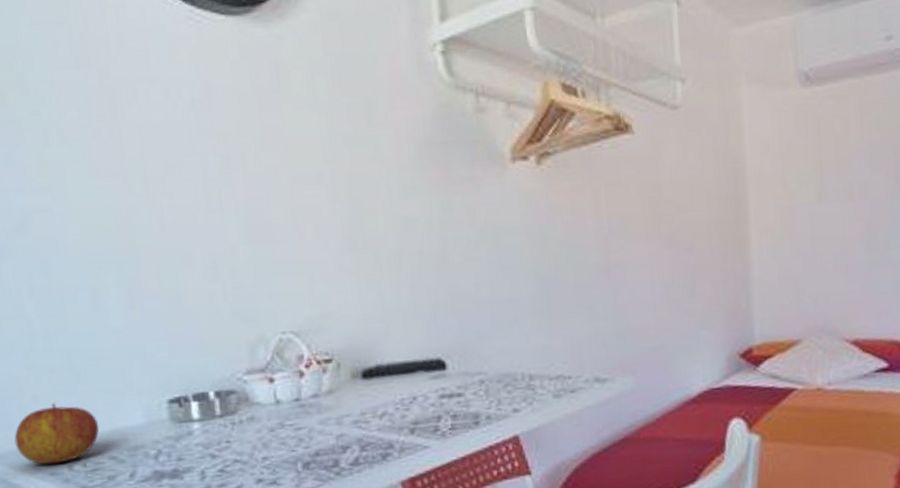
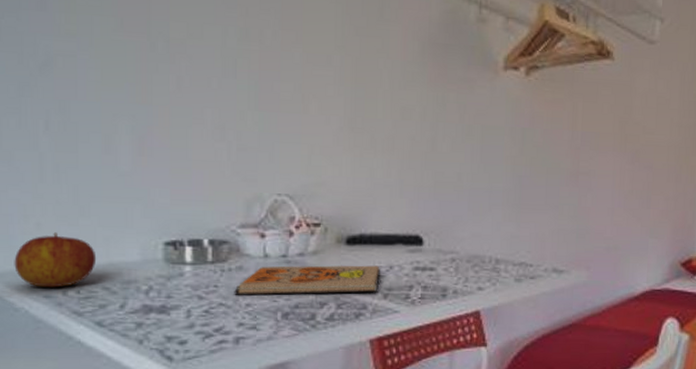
notebook: none [248,398,404,449] -> present [234,265,380,296]

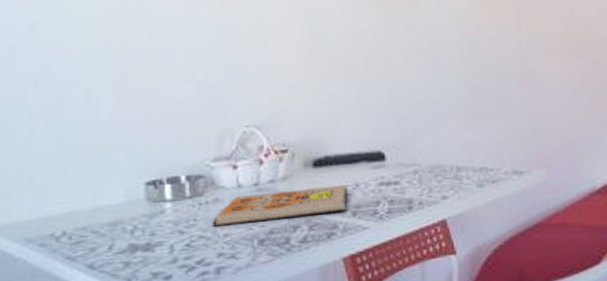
apple: present [14,232,97,288] -> none [11,183,85,237]

